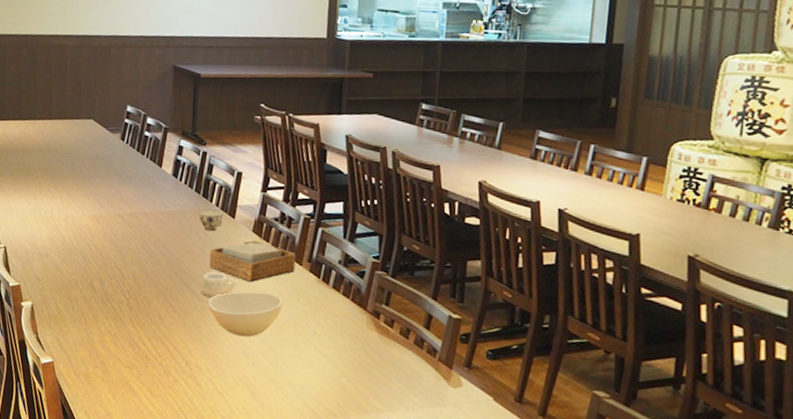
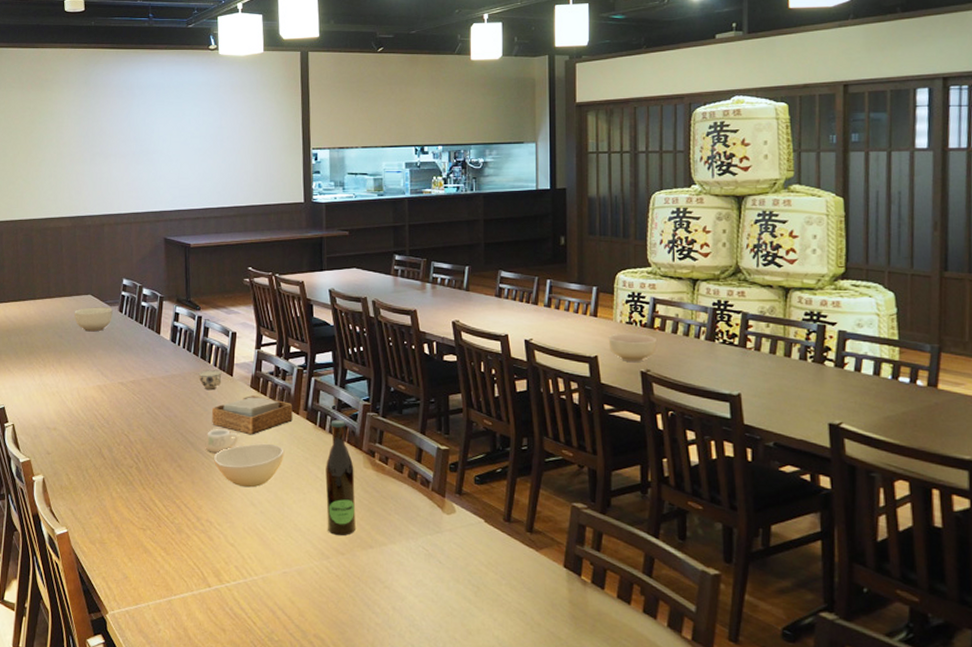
bowl: none [74,132,114,159] -> present [74,307,113,332]
bottle: none [321,274,356,398] -> present [325,419,356,535]
bowl: none [654,211,711,245] -> present [608,333,657,362]

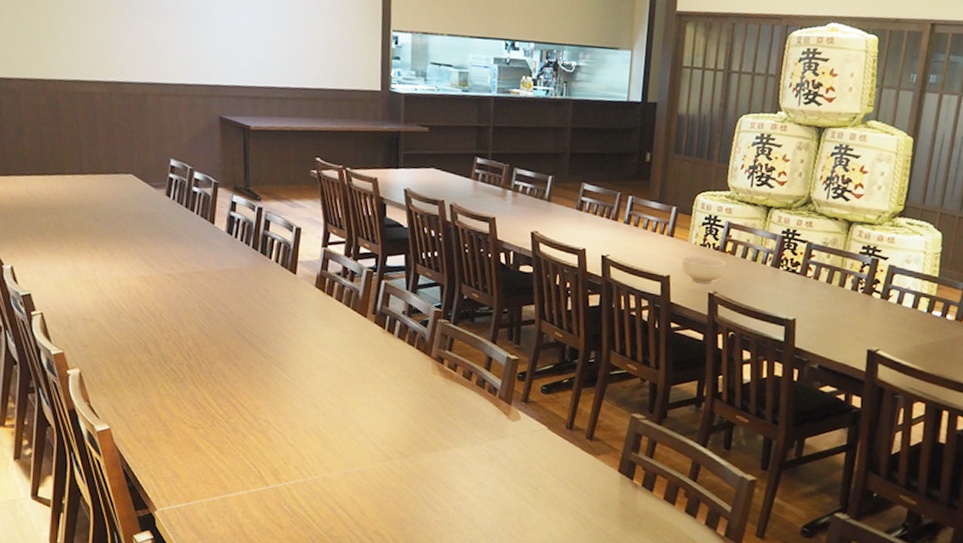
bowl: present [74,307,113,332] -> none [112,188,159,217]
teacup: present [198,370,222,391] -> none [257,266,284,288]
teacup: present [205,429,239,454] -> none [264,328,301,354]
napkin holder: present [212,395,293,435] -> none [272,295,361,337]
soup bowl: present [213,443,284,488] -> none [273,345,350,390]
bottle: present [325,419,356,535] -> none [391,324,422,439]

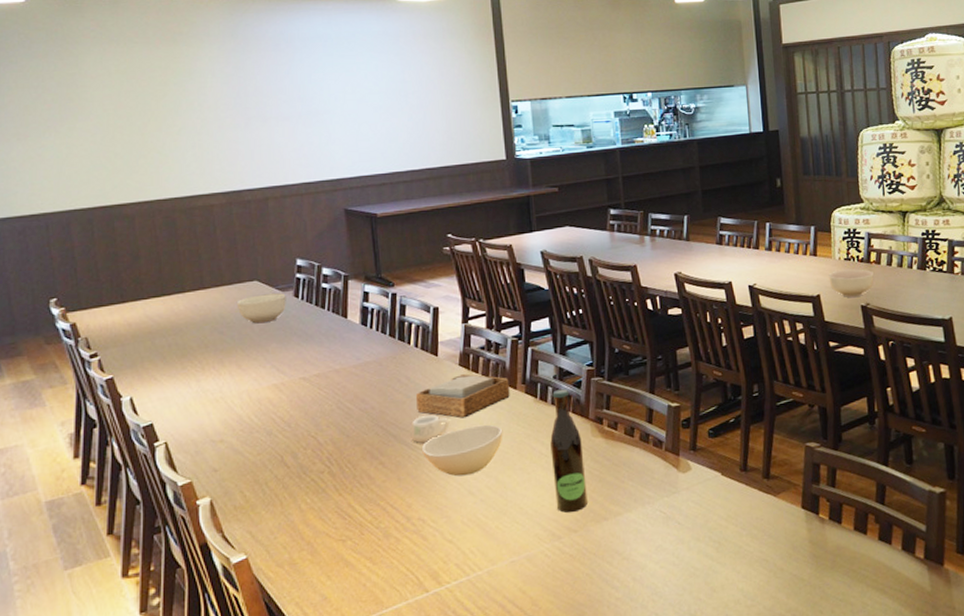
bowl: none [112,188,159,217] -> present [236,293,286,324]
teacup: none [264,328,301,354] -> present [410,415,450,444]
napkin holder: none [272,295,361,337] -> present [416,374,510,418]
soup bowl: none [273,345,350,390] -> present [421,424,503,476]
bottle: none [391,324,422,439] -> present [550,389,587,513]

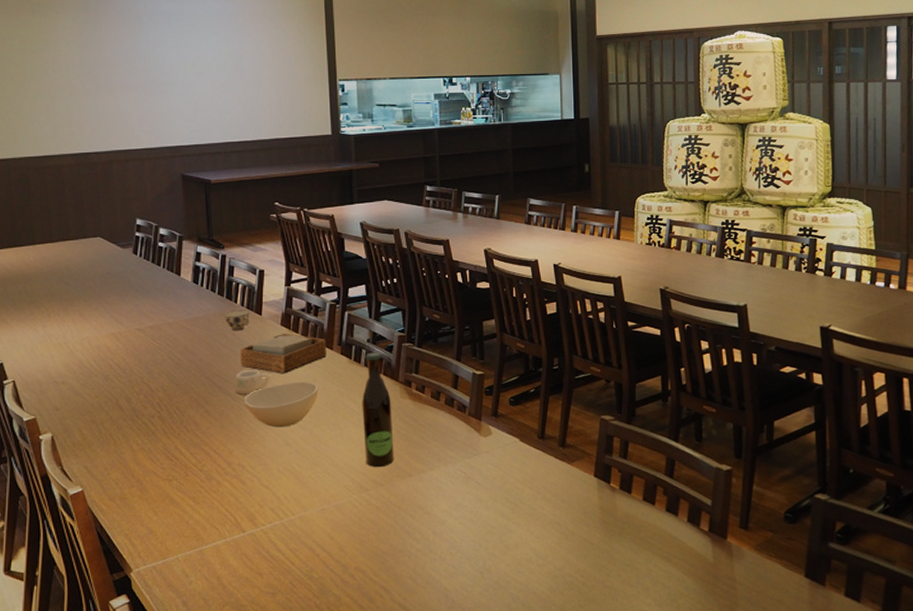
bowl: present [236,293,286,324] -> none [81,250,126,277]
teacup: none [397,351,425,375] -> present [224,310,250,331]
bowl: present [828,269,874,297] -> none [630,254,673,280]

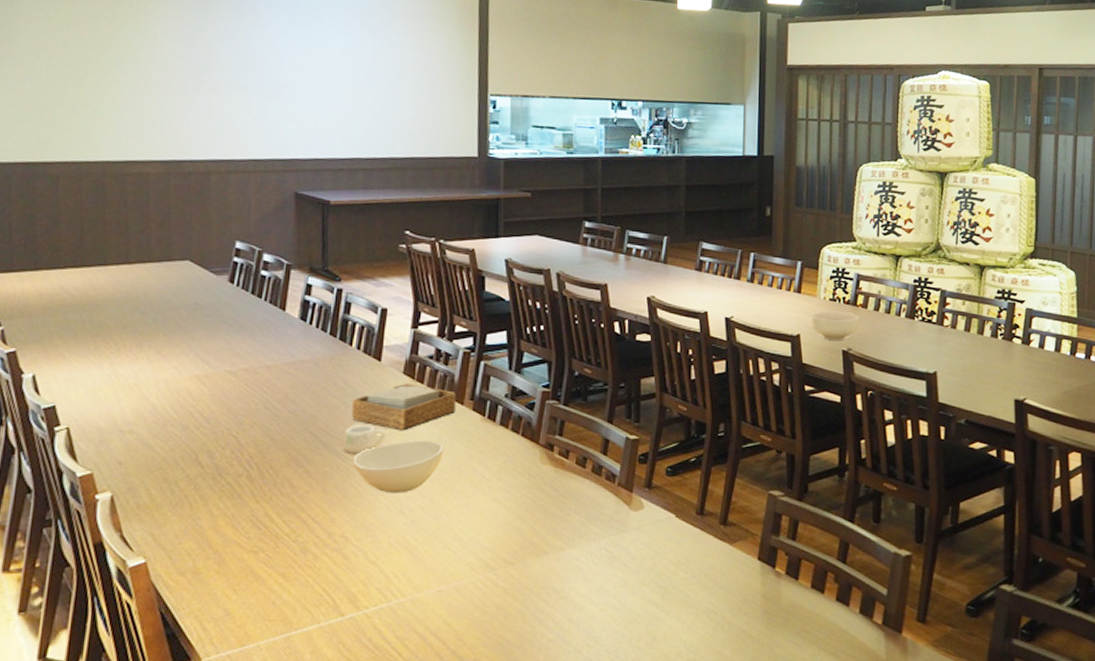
teacup: present [224,310,250,331] -> none [335,354,367,379]
bottle: present [362,352,394,467] -> none [493,409,529,543]
bowl: none [630,254,673,280] -> present [811,311,859,340]

